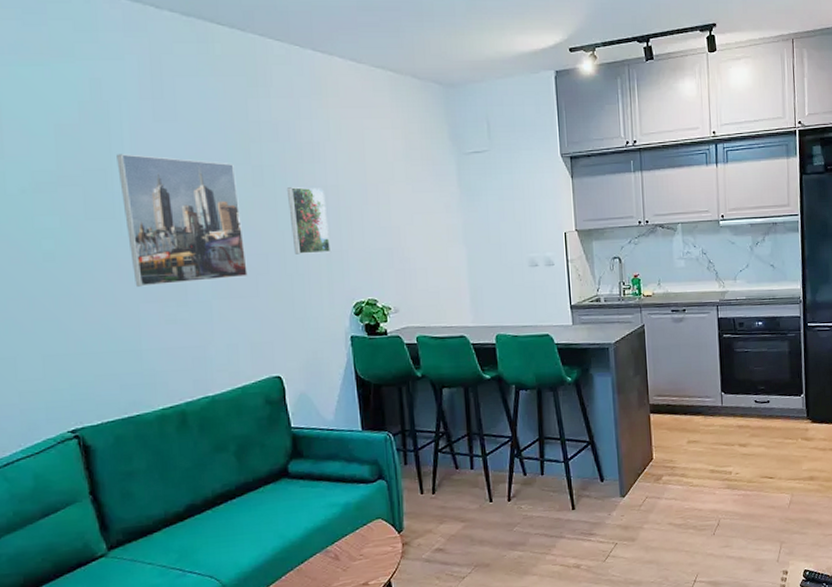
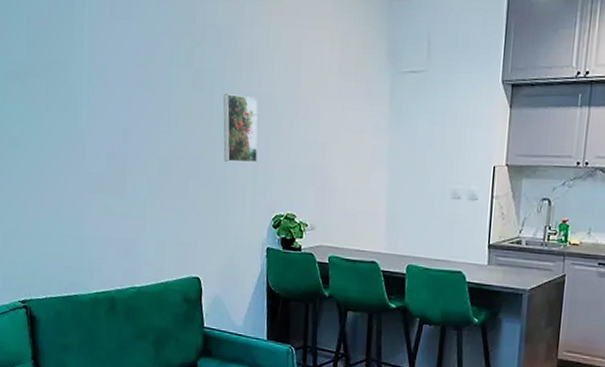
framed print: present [117,154,248,287] -> none [76,49,180,179]

